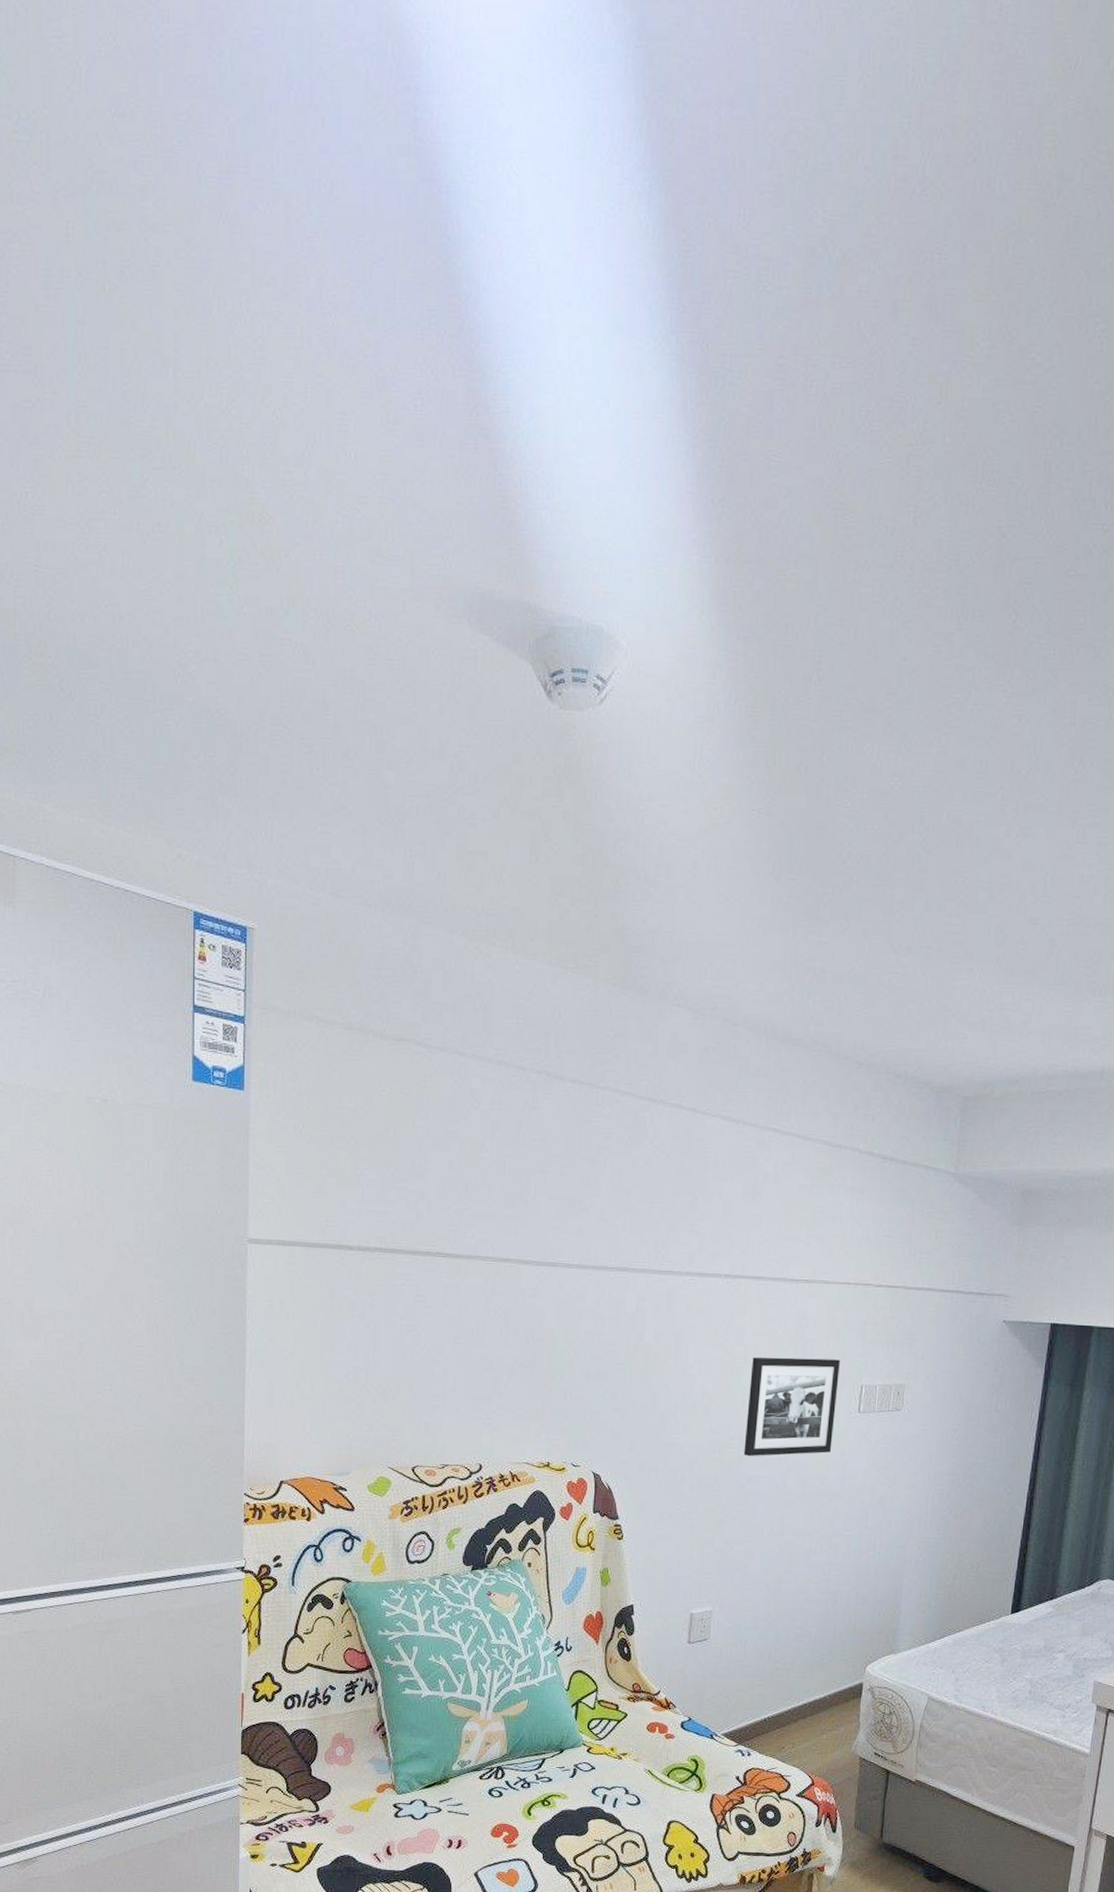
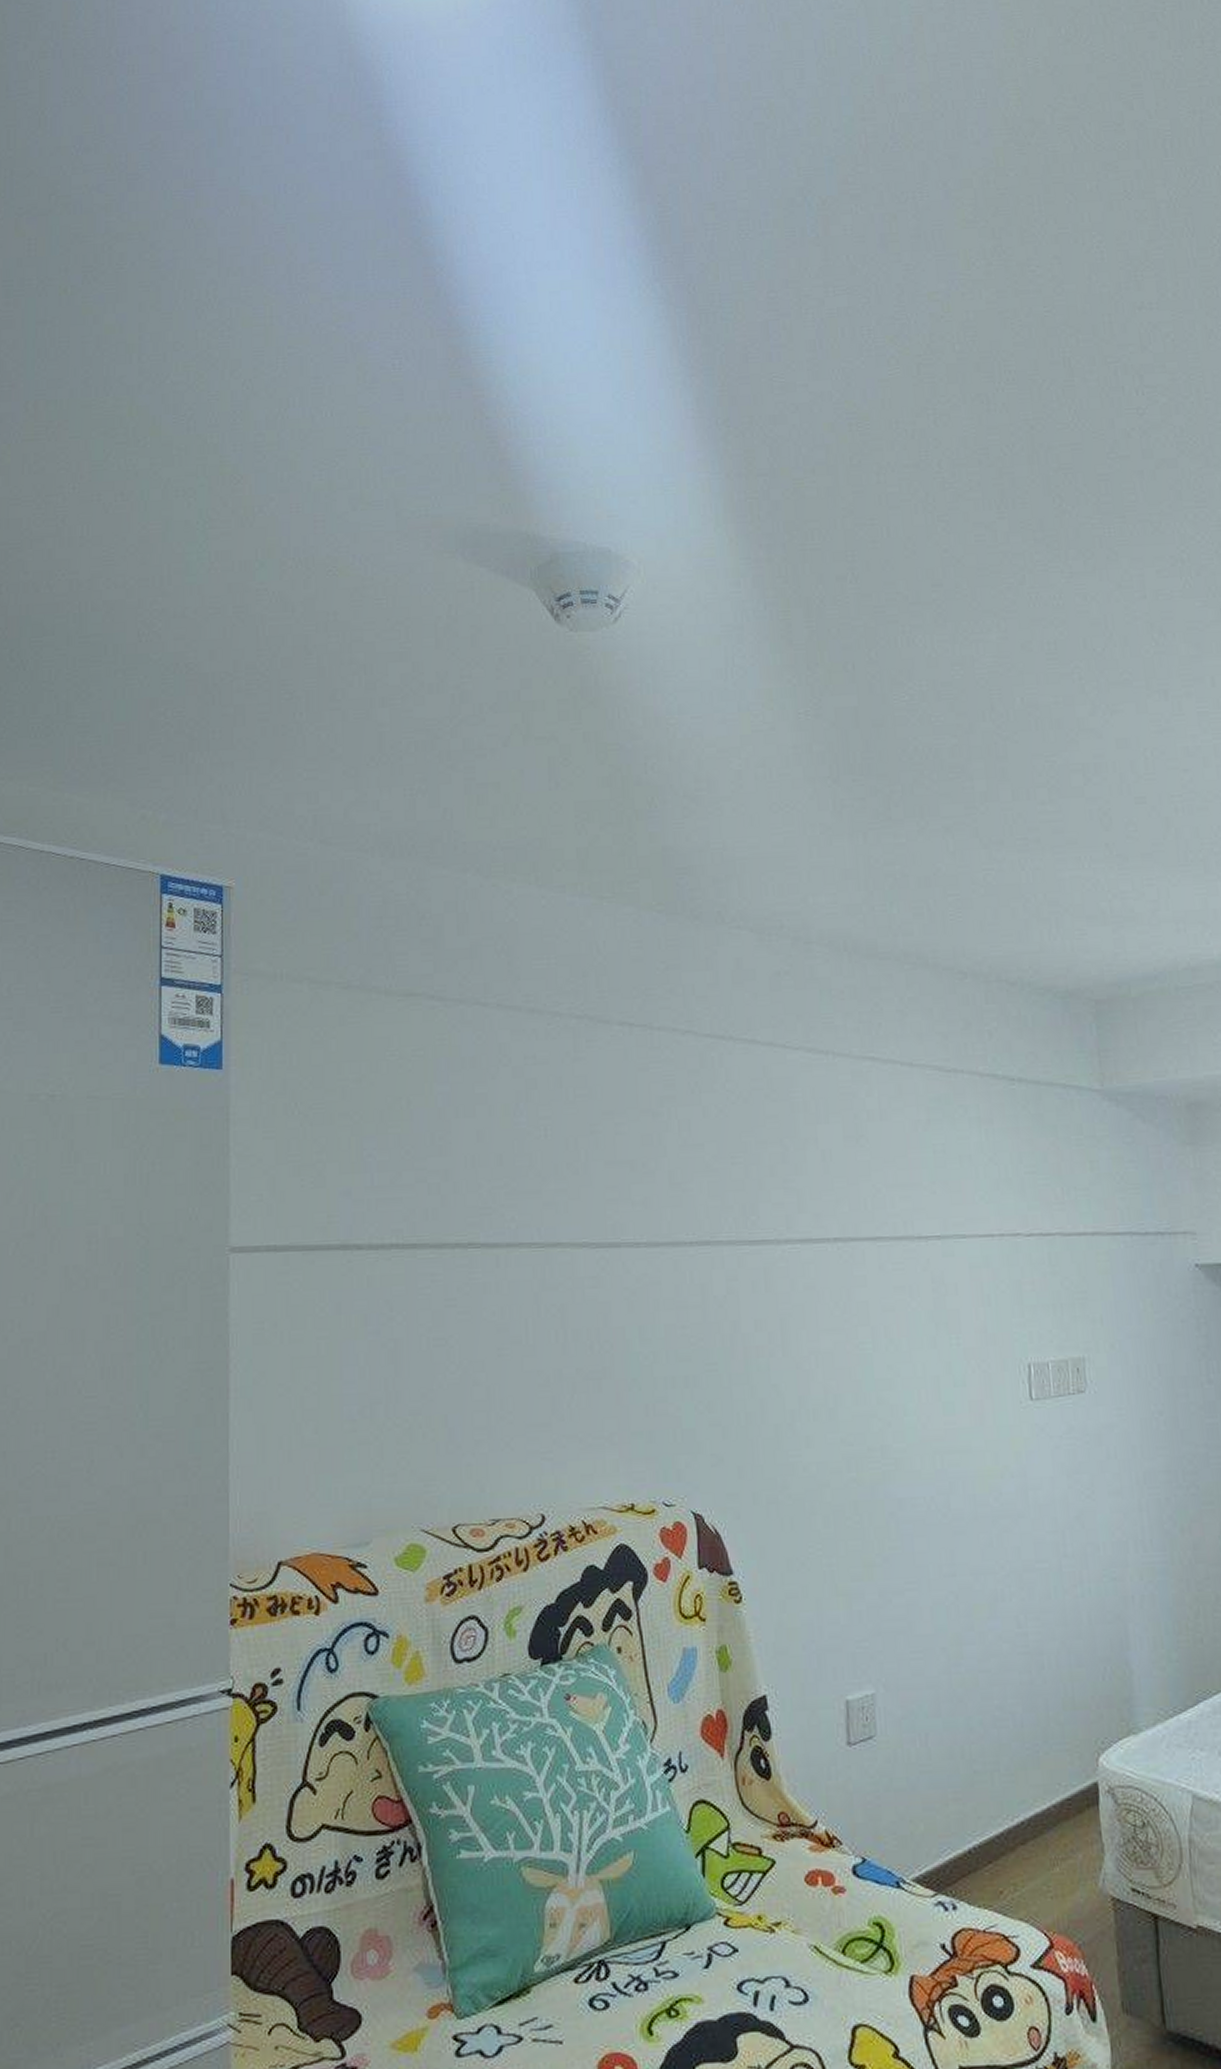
picture frame: present [743,1357,840,1457] -> none [883,1333,1003,1473]

